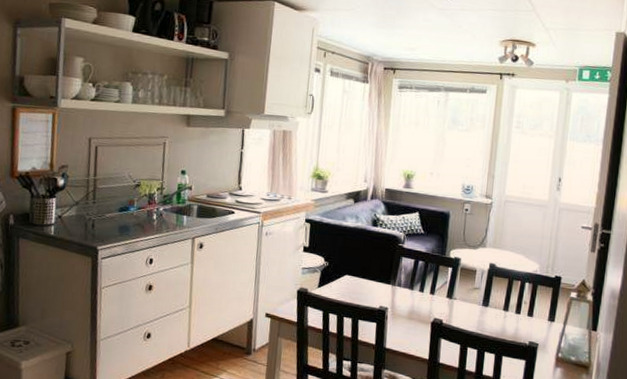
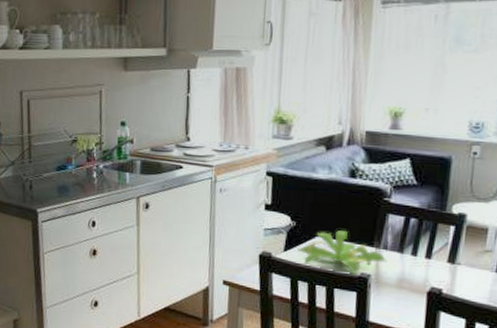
plant: none [329,270,401,309] -> present [297,230,388,276]

